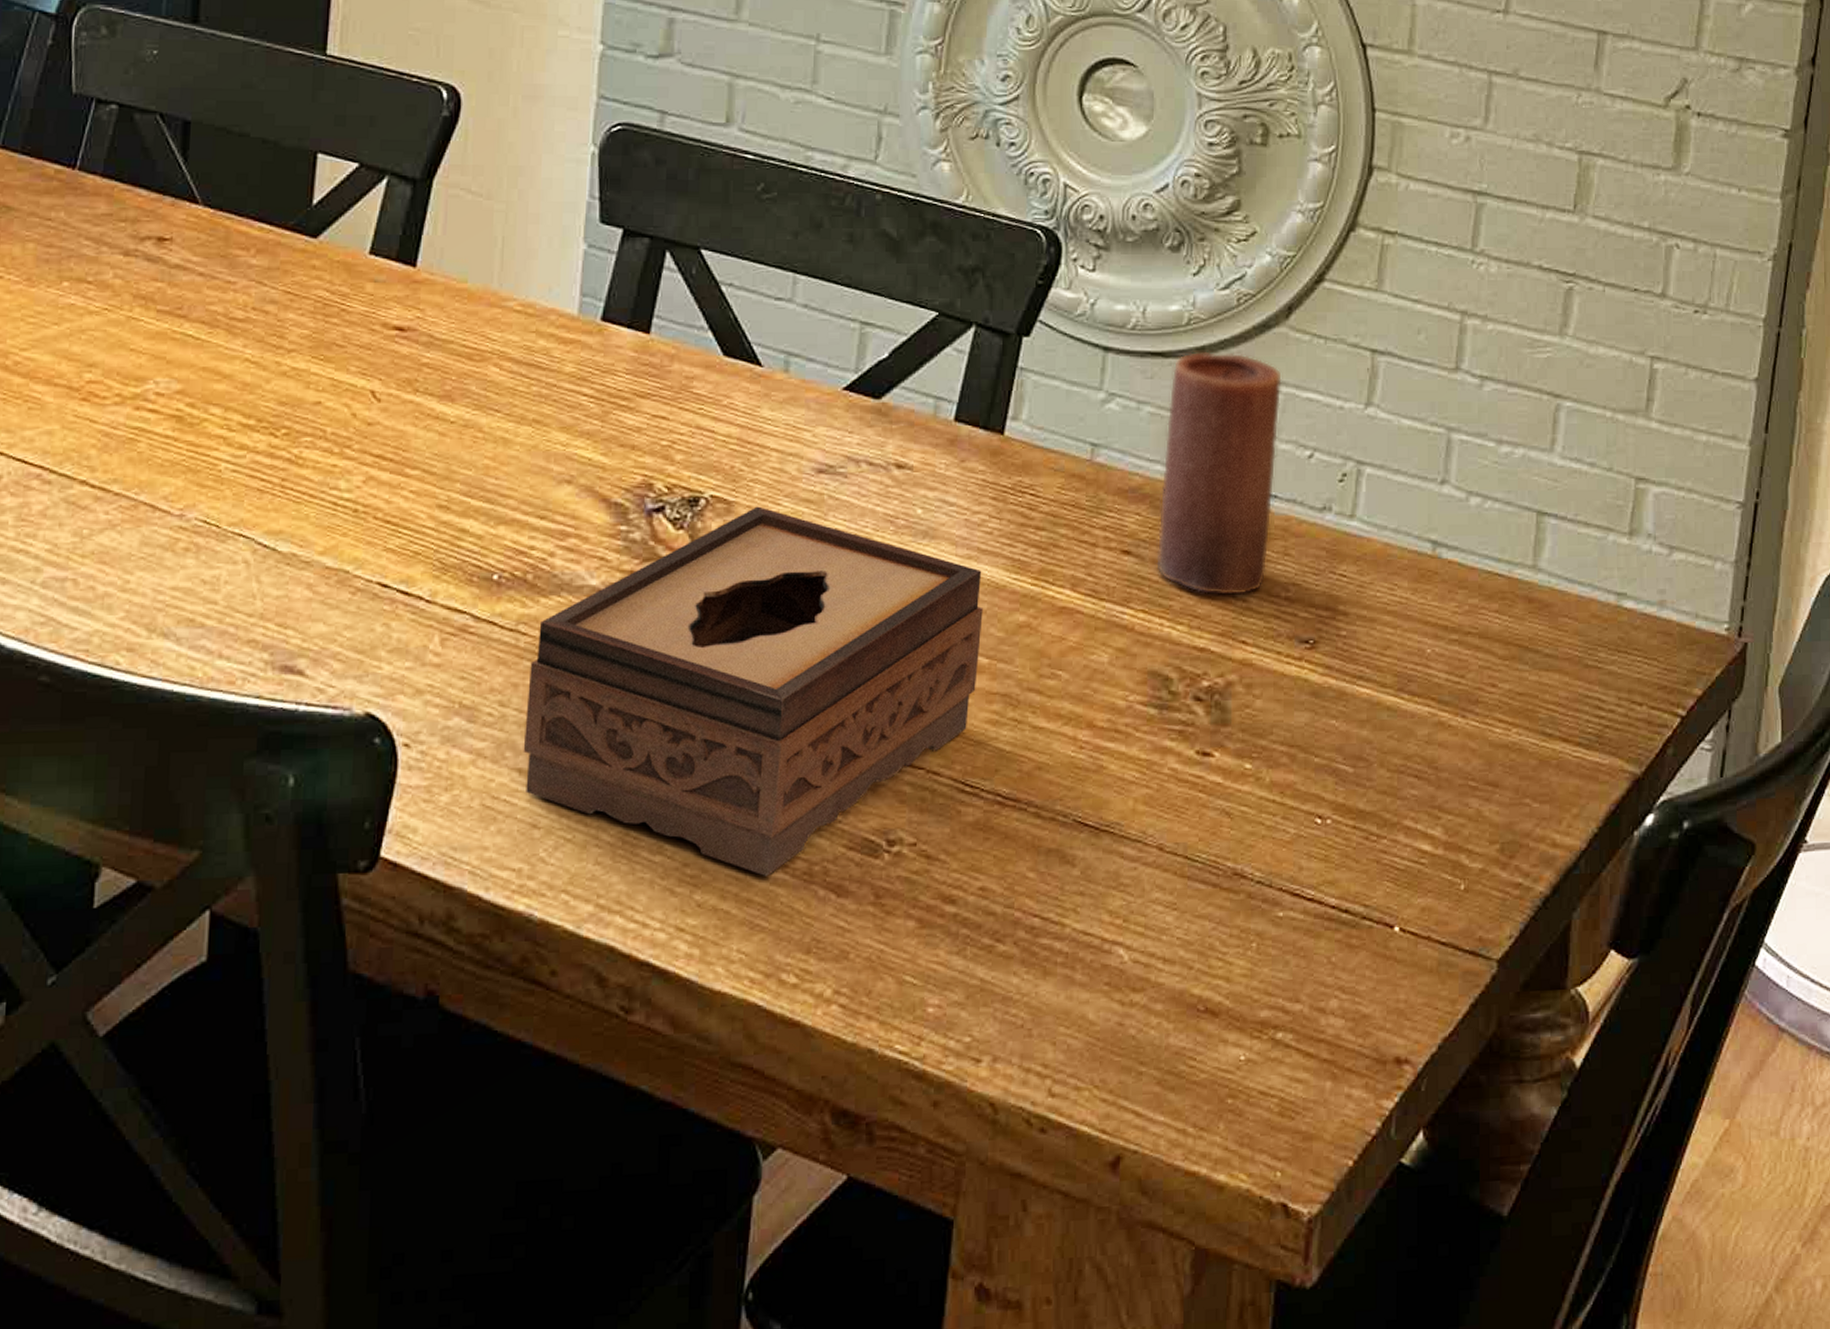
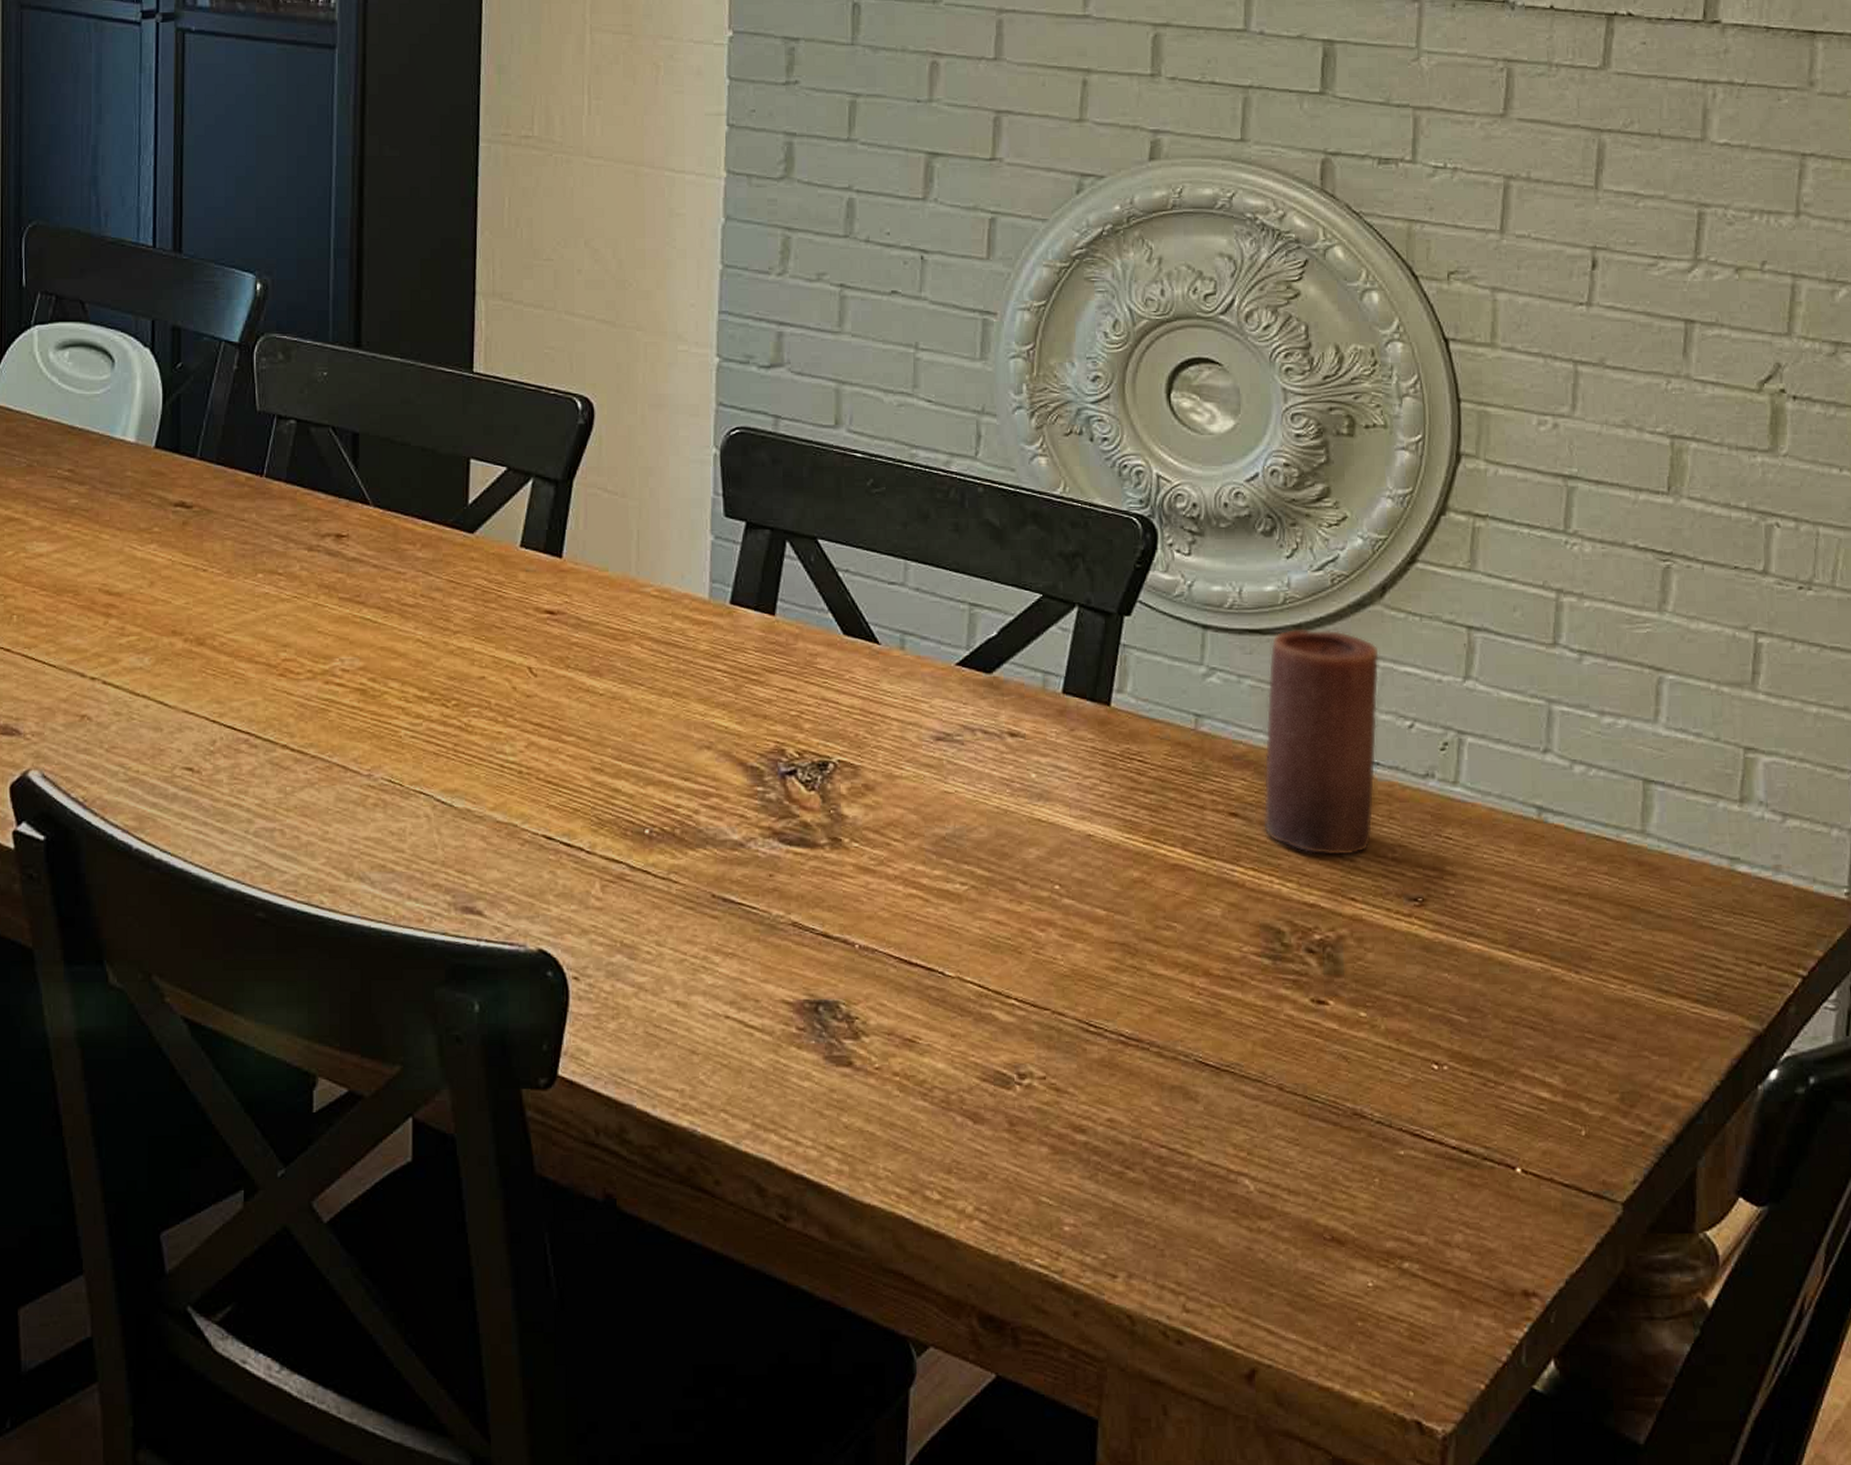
tissue box: present [523,506,983,876] -> none [679,770,1099,1103]

